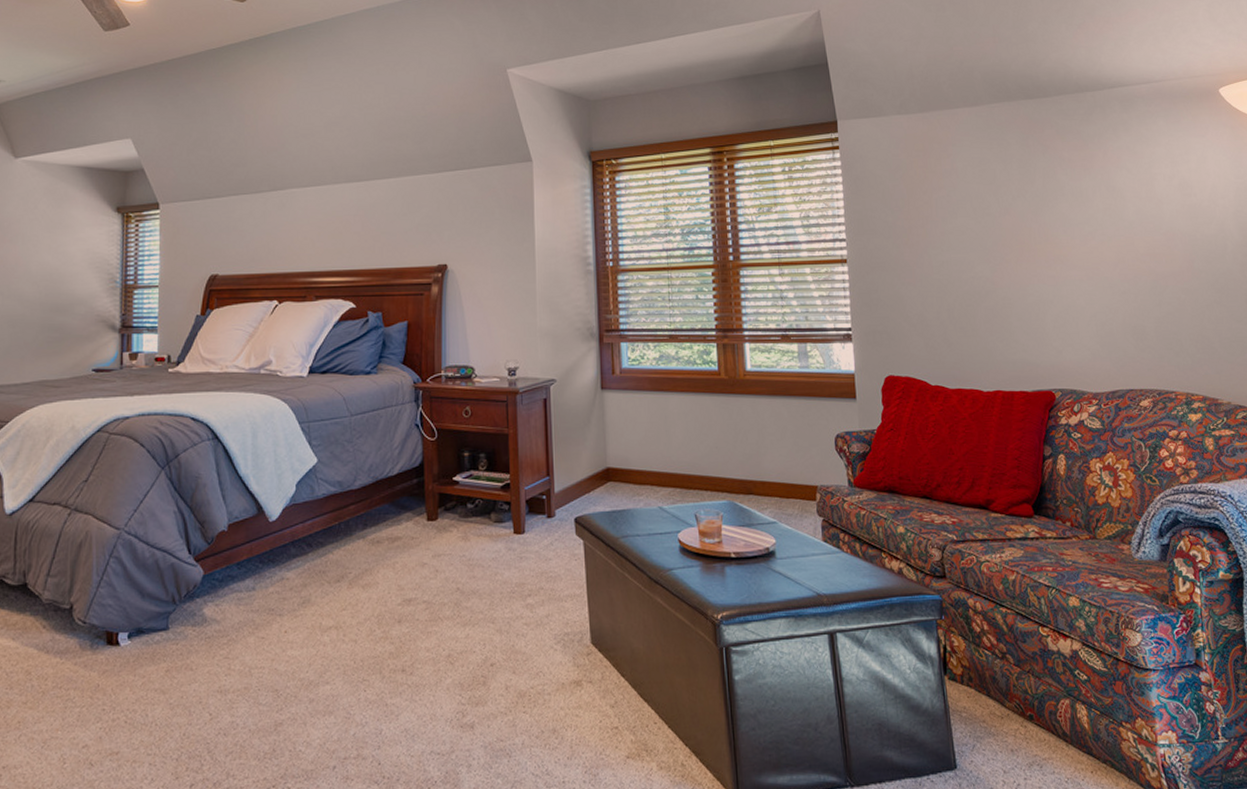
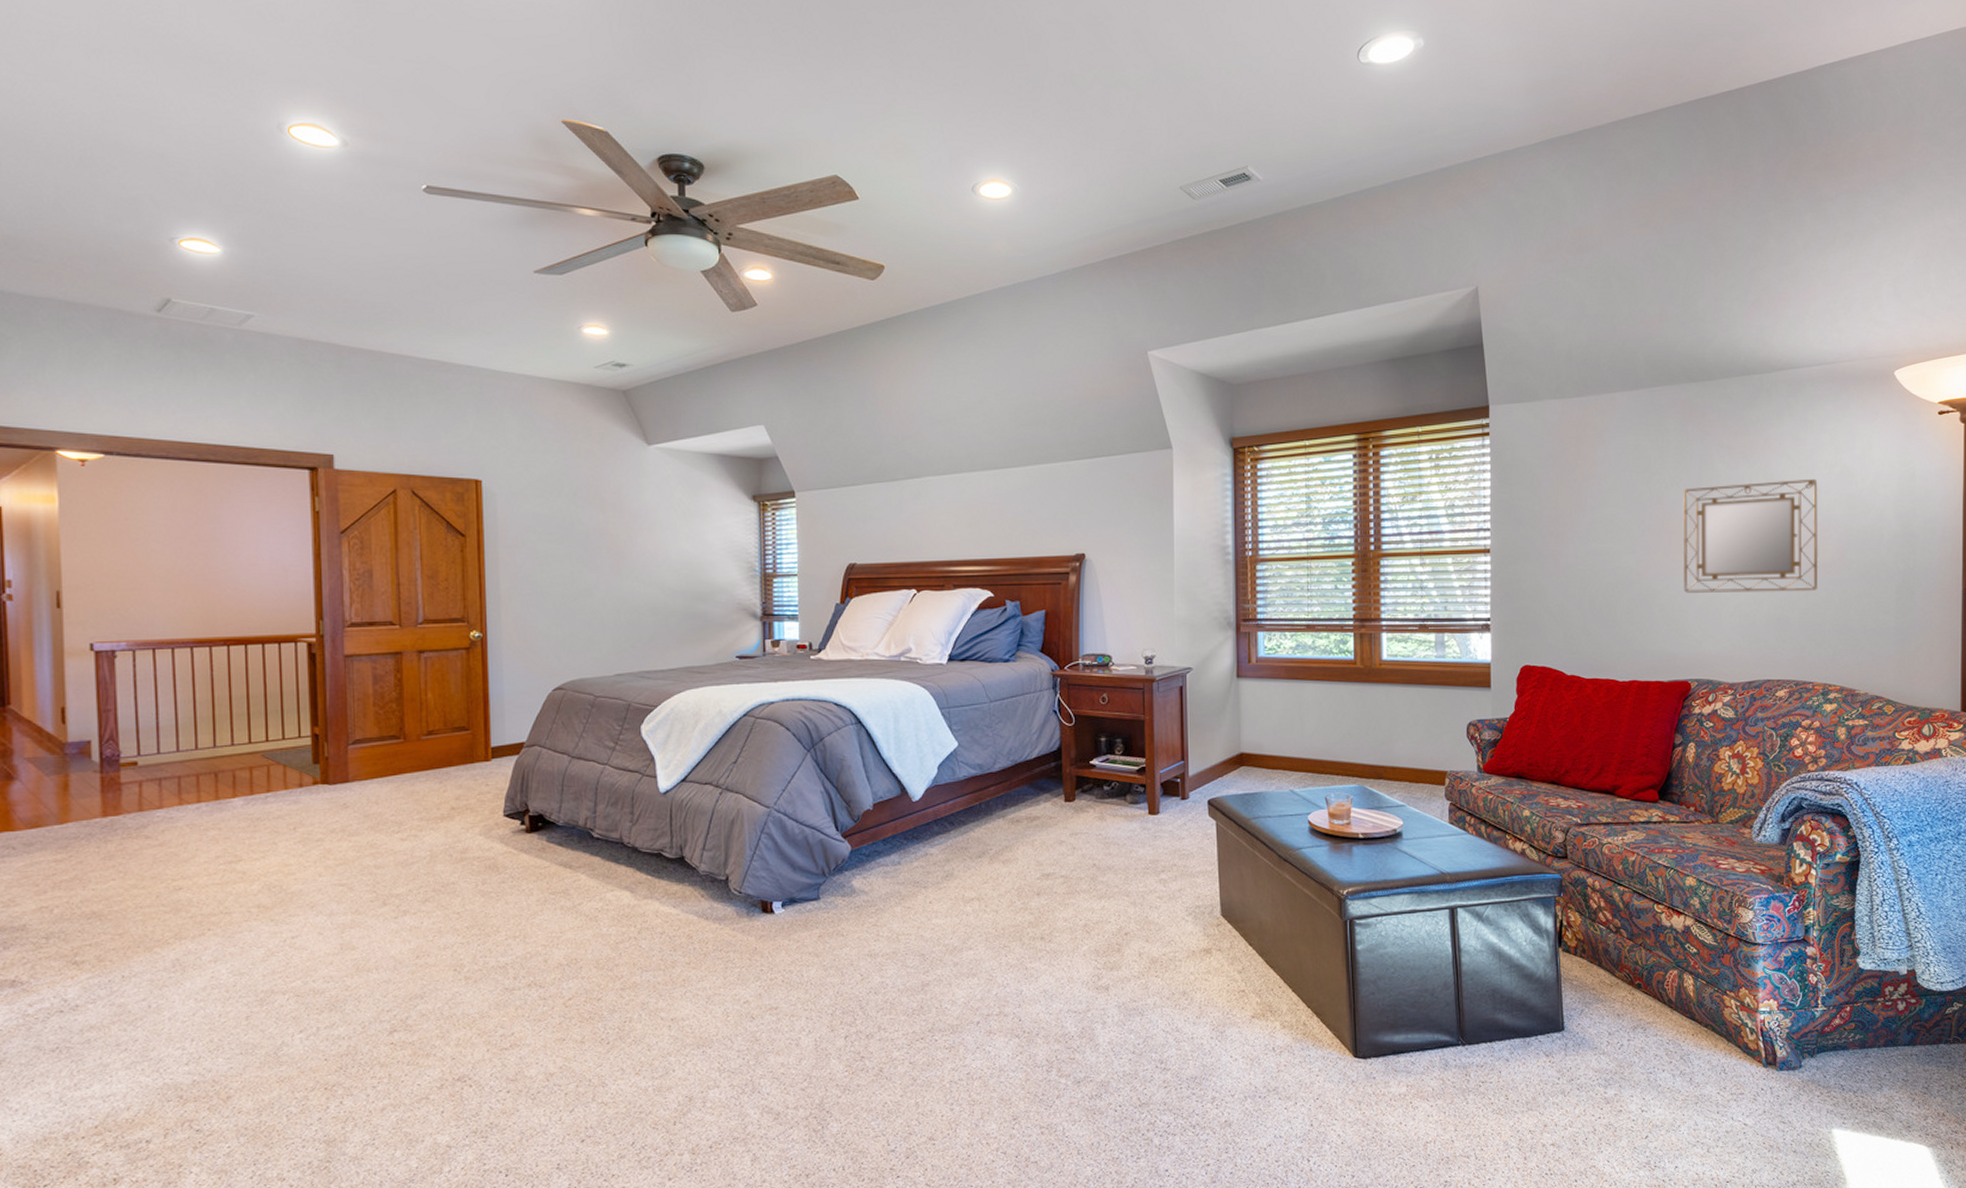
home mirror: none [1030,190,1169,302] -> present [1682,478,1819,593]

